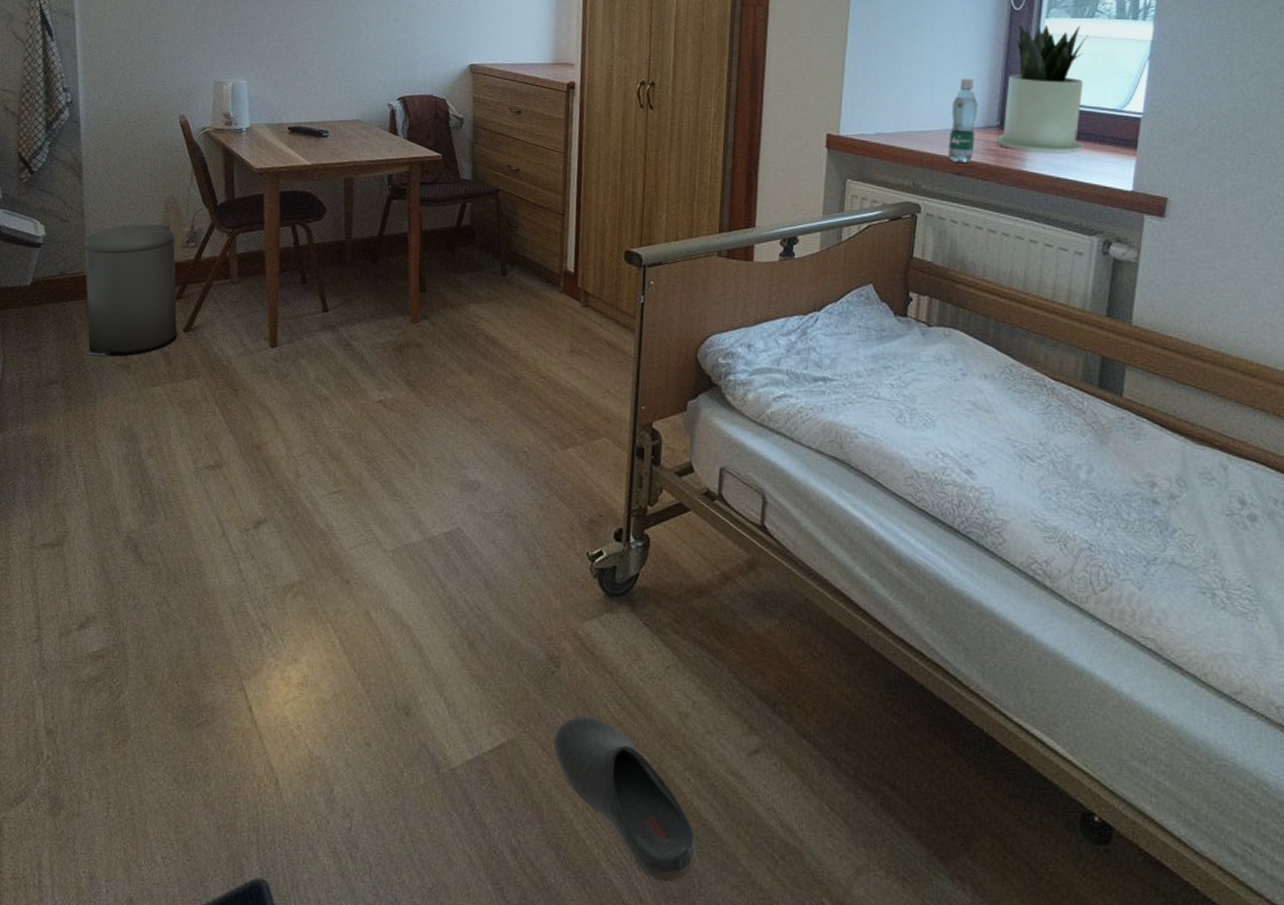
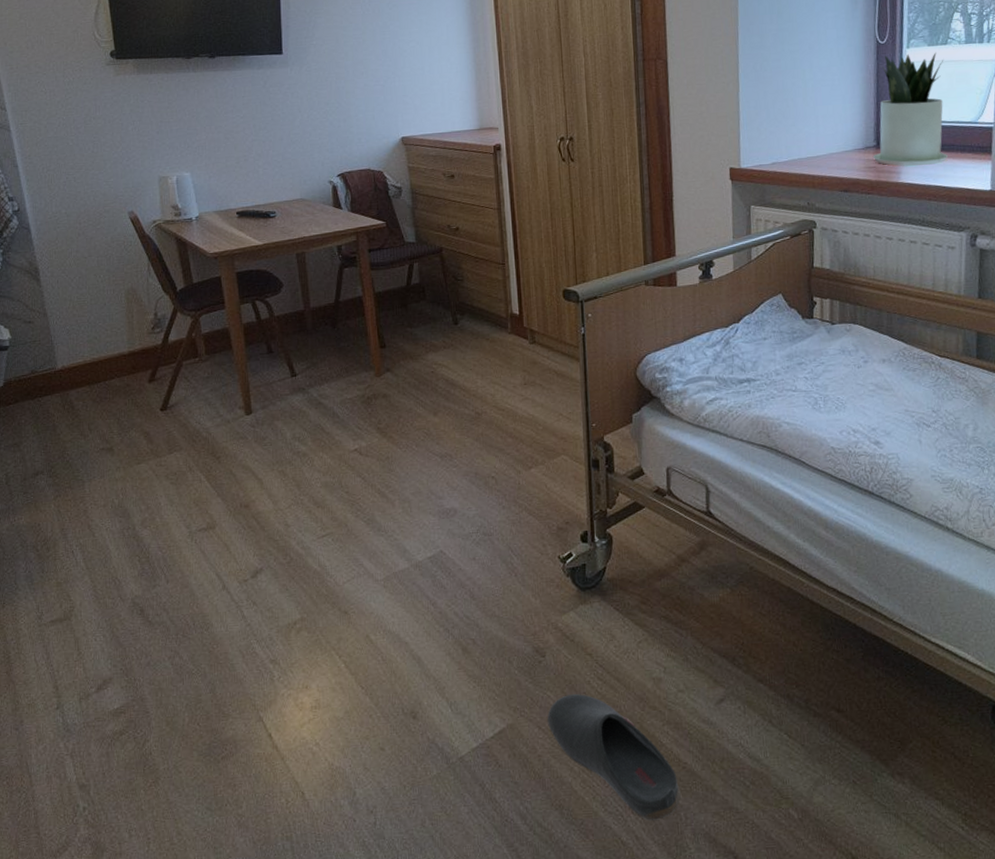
pedal bin: present [84,224,178,357] -> none [51,315,155,444]
bottle: present [948,77,978,163] -> none [834,106,857,181]

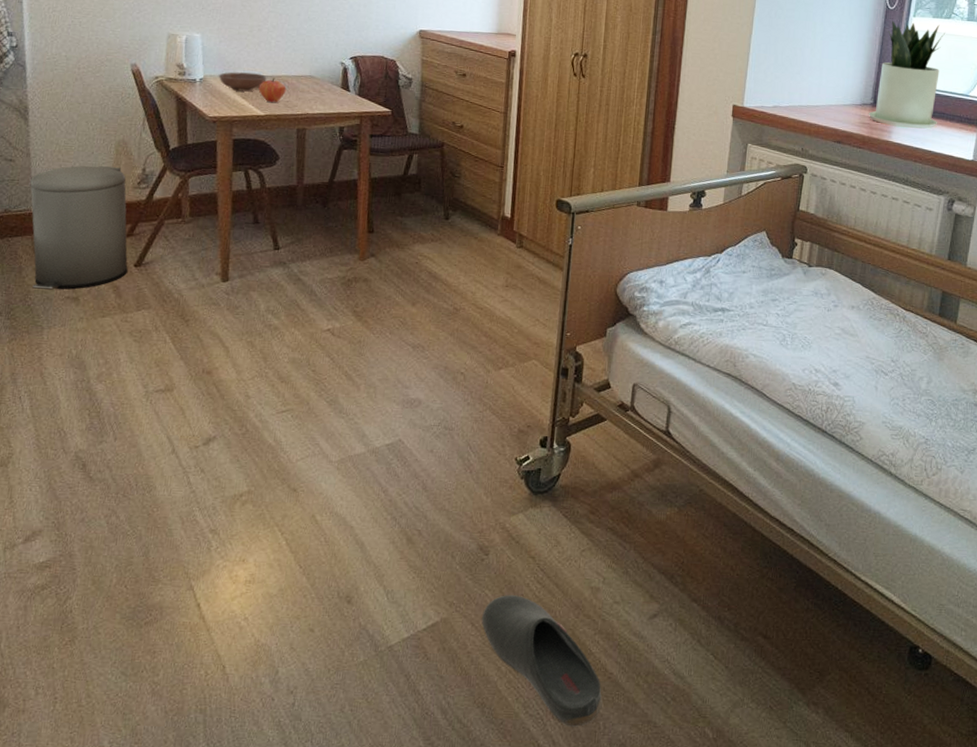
pedal bin: none [51,315,155,444] -> present [30,165,128,290]
bowl: none [213,204,260,224] -> present [218,72,267,92]
fruit: none [253,205,280,231] -> present [258,77,287,103]

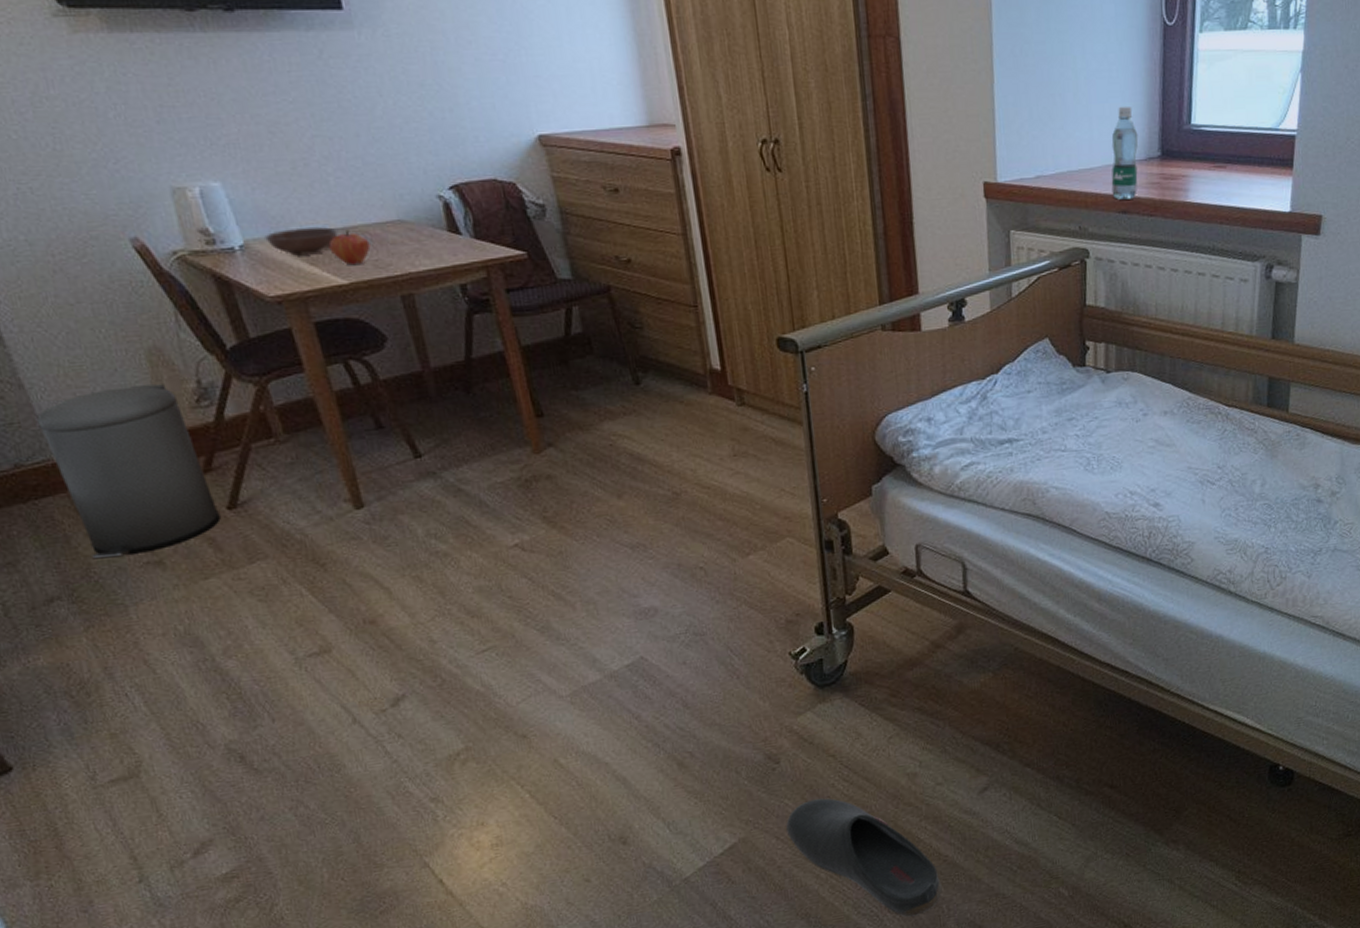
bottle: none [831,62,857,133] -> present [1111,106,1138,200]
planter: present [868,20,945,130] -> none [1156,39,1244,183]

